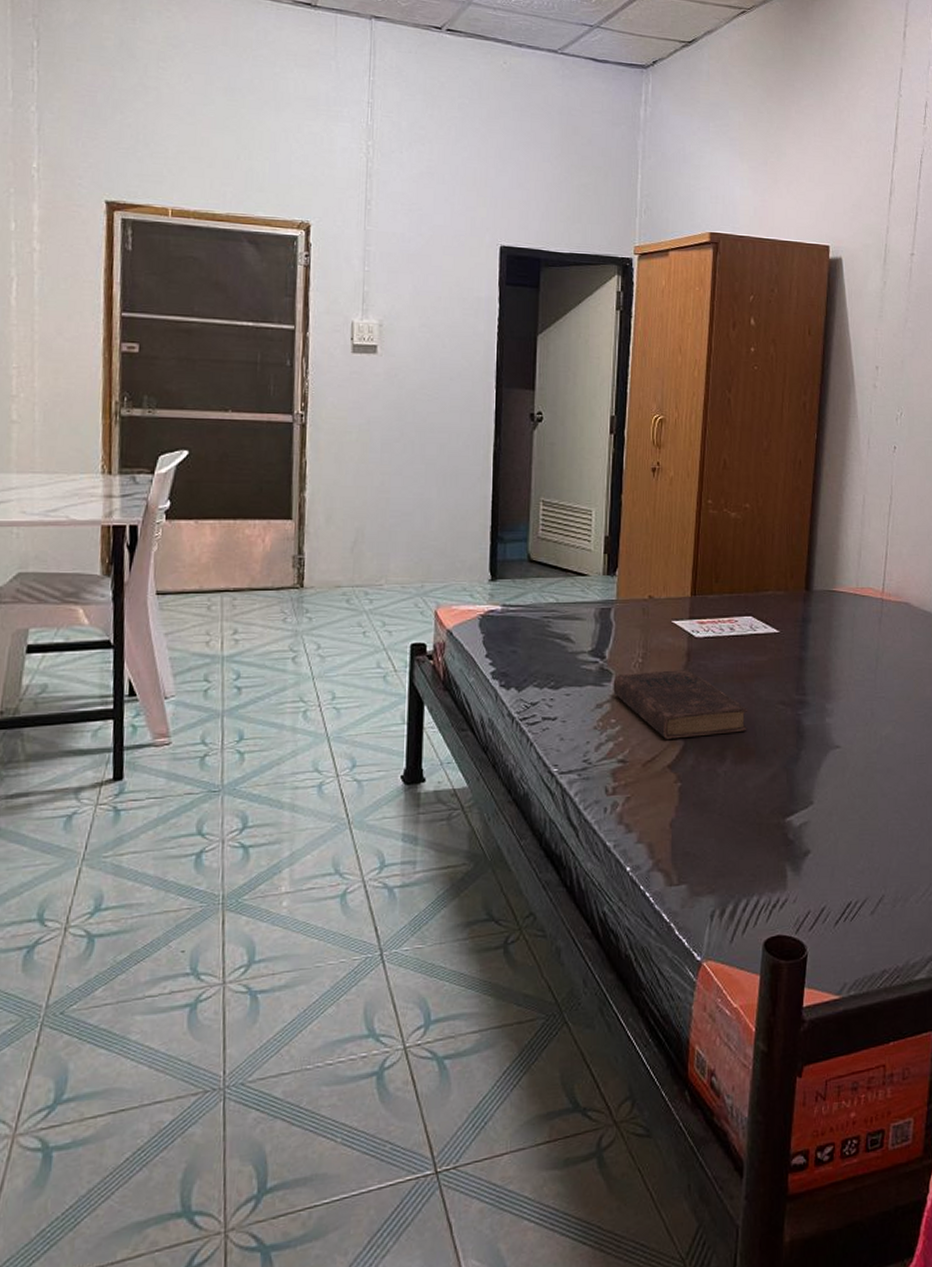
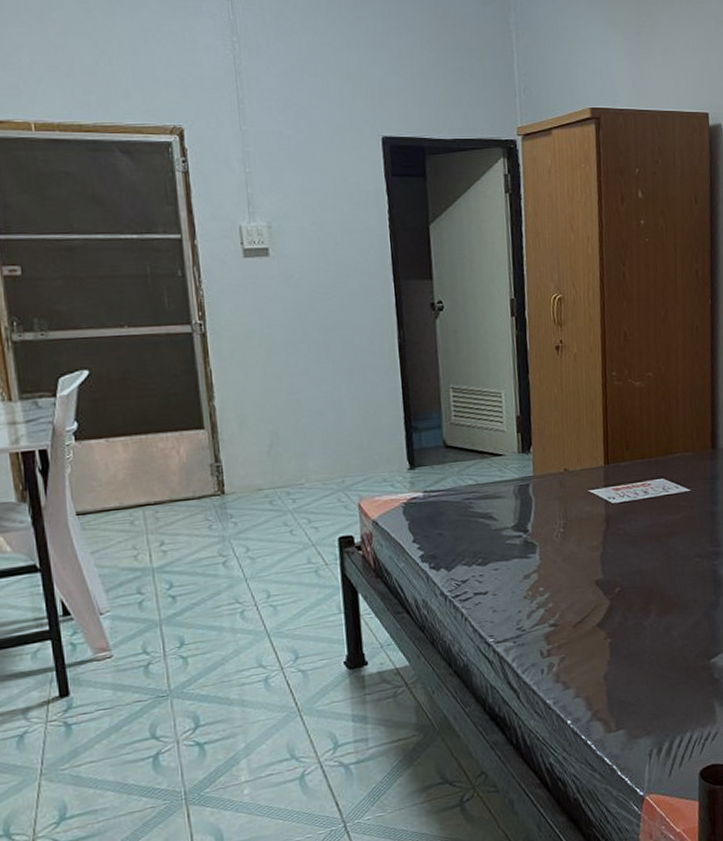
book: present [613,670,748,740] -> none [538,534,668,602]

